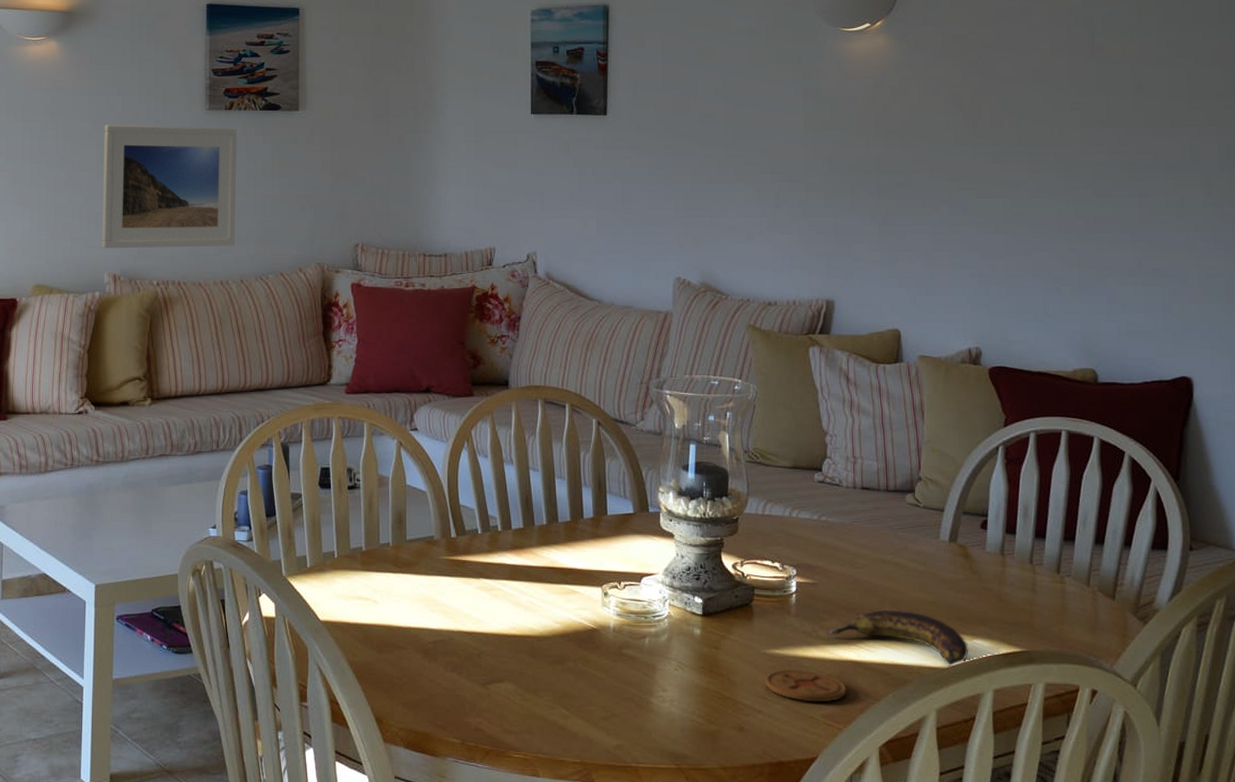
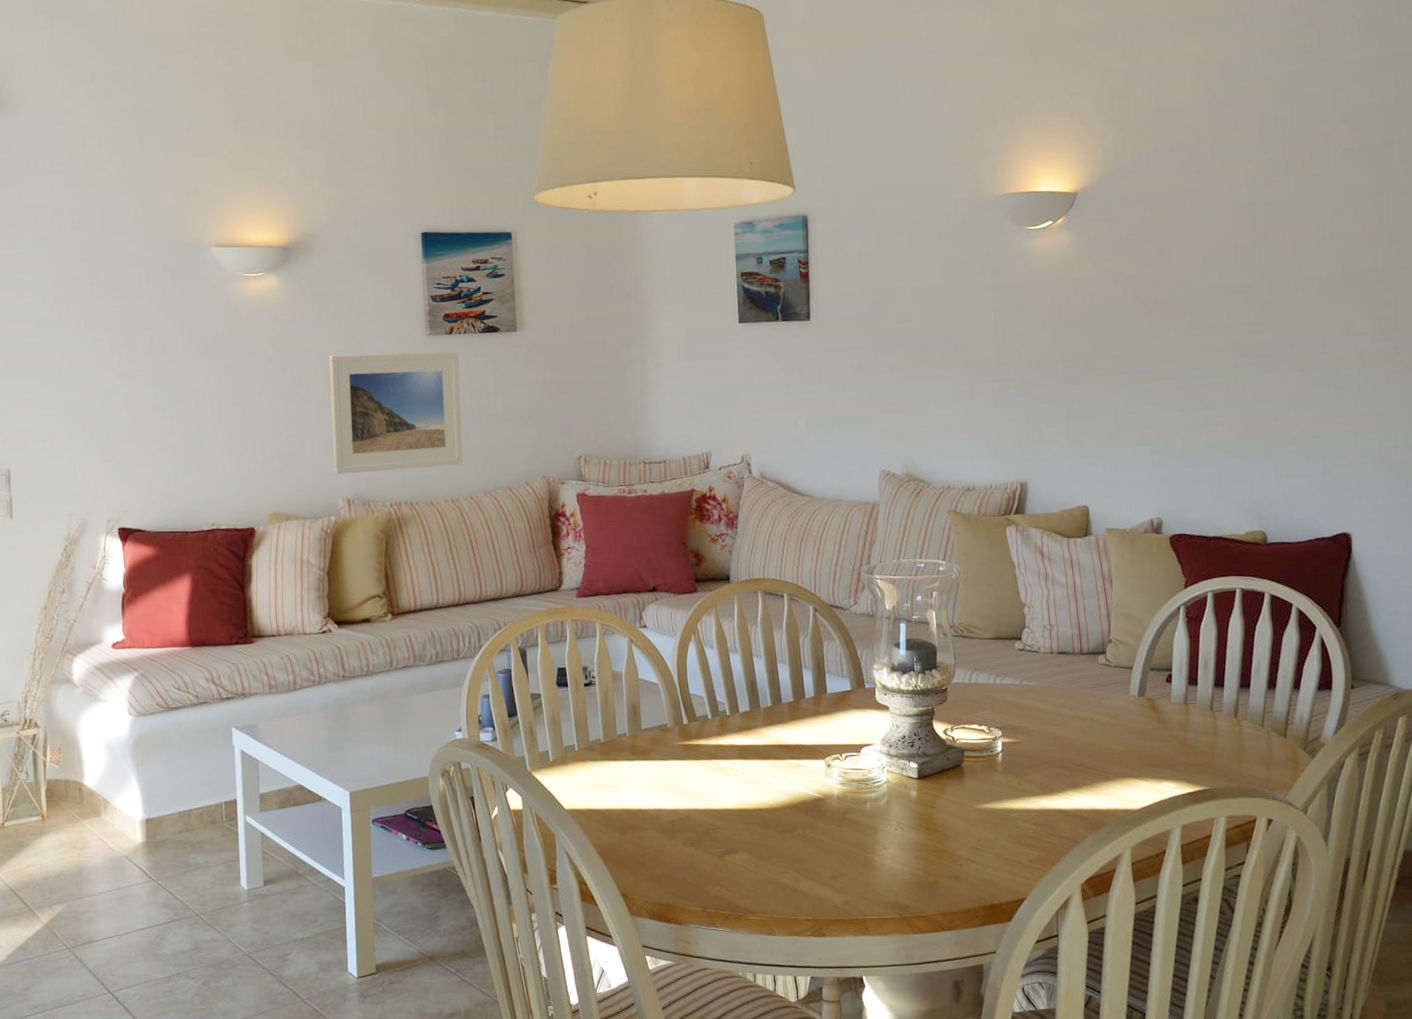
coaster: present [765,669,847,703] -> none [977,820,1051,850]
banana: present [827,610,969,668] -> none [1031,761,1159,809]

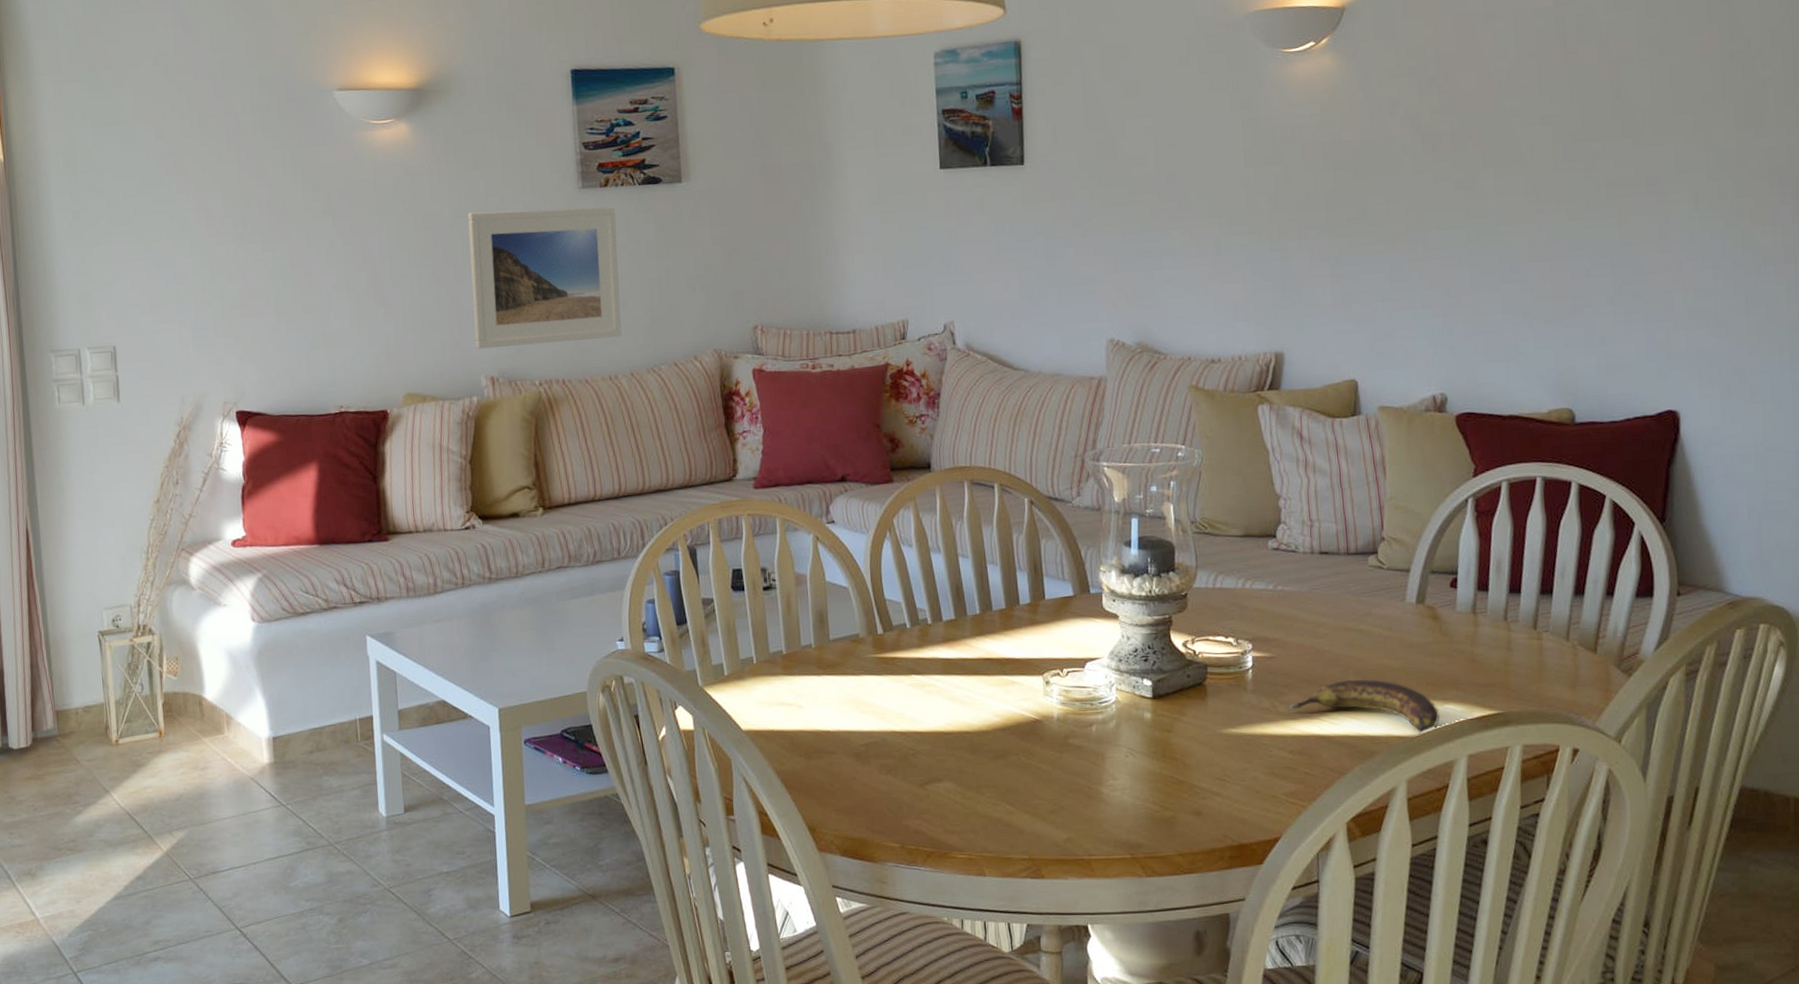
banana: none [1031,761,1159,809] -> present [1287,679,1440,735]

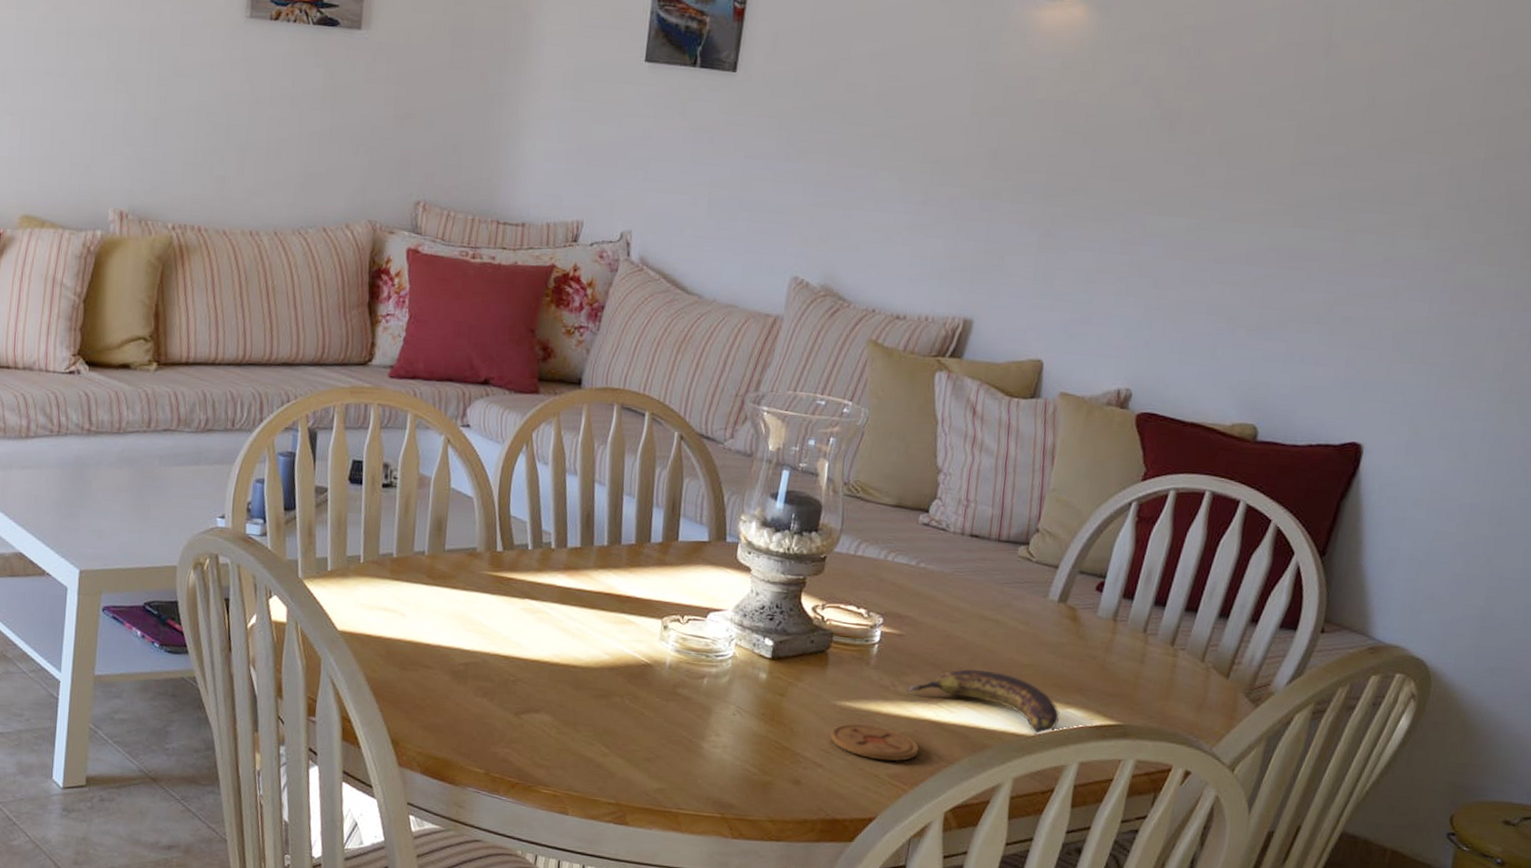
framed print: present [467,206,621,349] -> none [107,24,283,190]
coaster: none [1222,747,1310,781] -> present [830,723,919,762]

